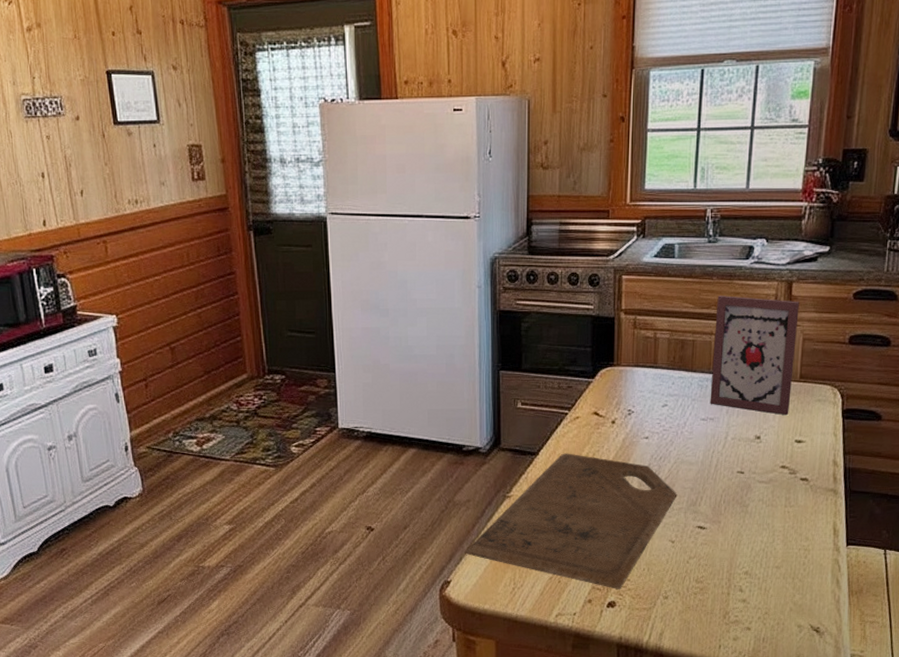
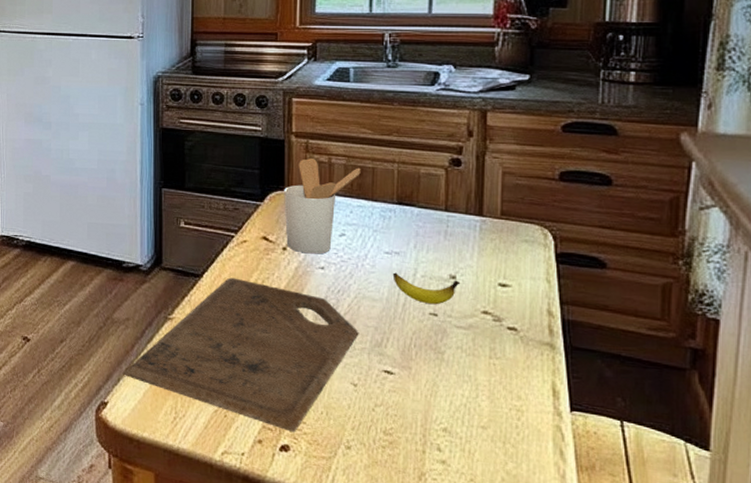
utensil holder: none [613,334,683,425] -> present [284,158,361,254]
banana: none [707,437,764,464] -> present [392,272,461,305]
picture frame: present [710,295,799,416] -> none [394,122,496,256]

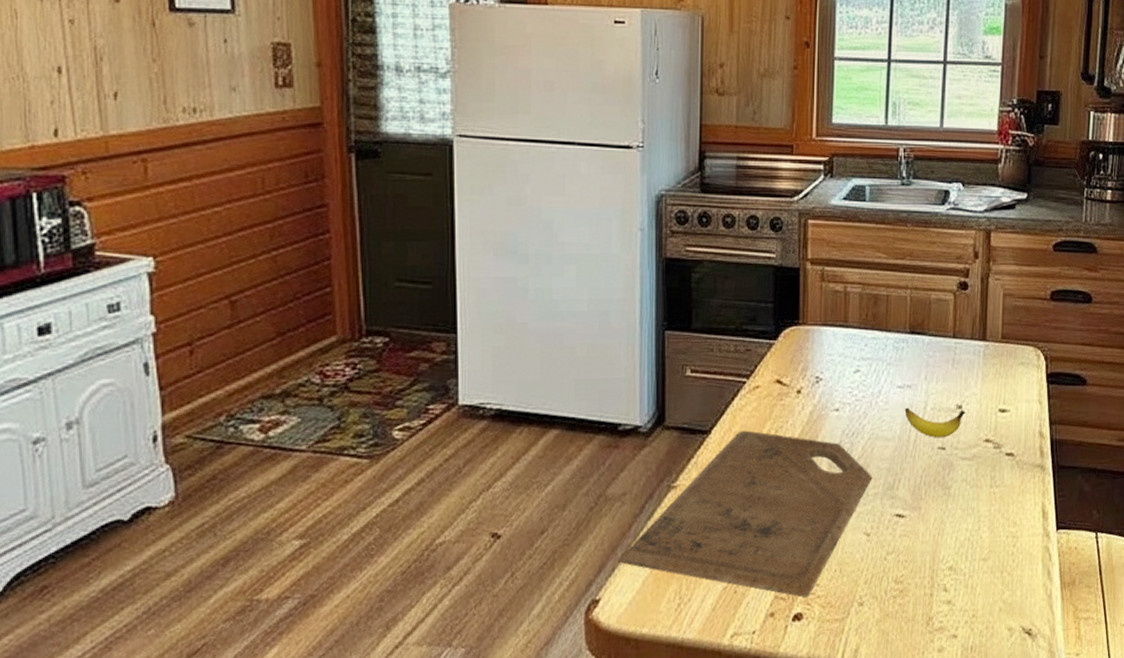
utensil holder: present [284,158,361,254] -> none [799,288,876,395]

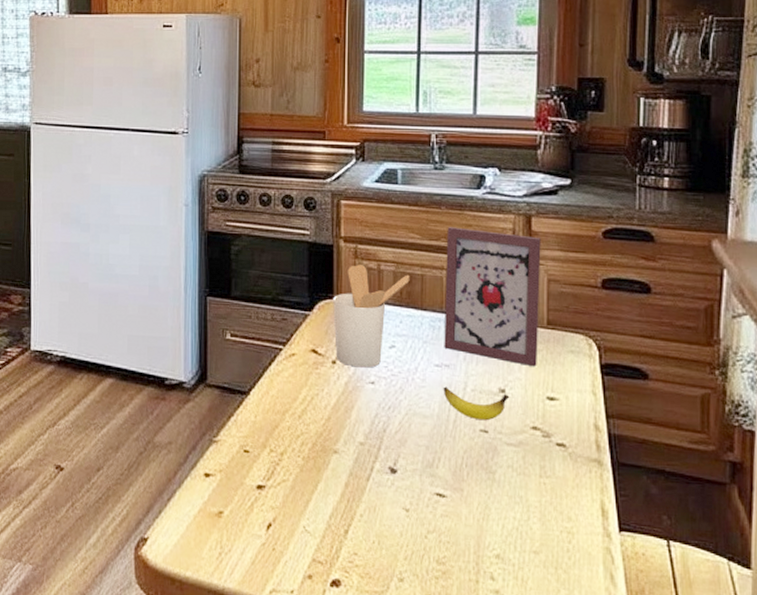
cutting board: present [617,430,873,599] -> none [164,394,411,566]
utensil holder: none [799,288,876,395] -> present [333,265,410,368]
picture frame: none [906,245,999,381] -> present [444,227,541,367]

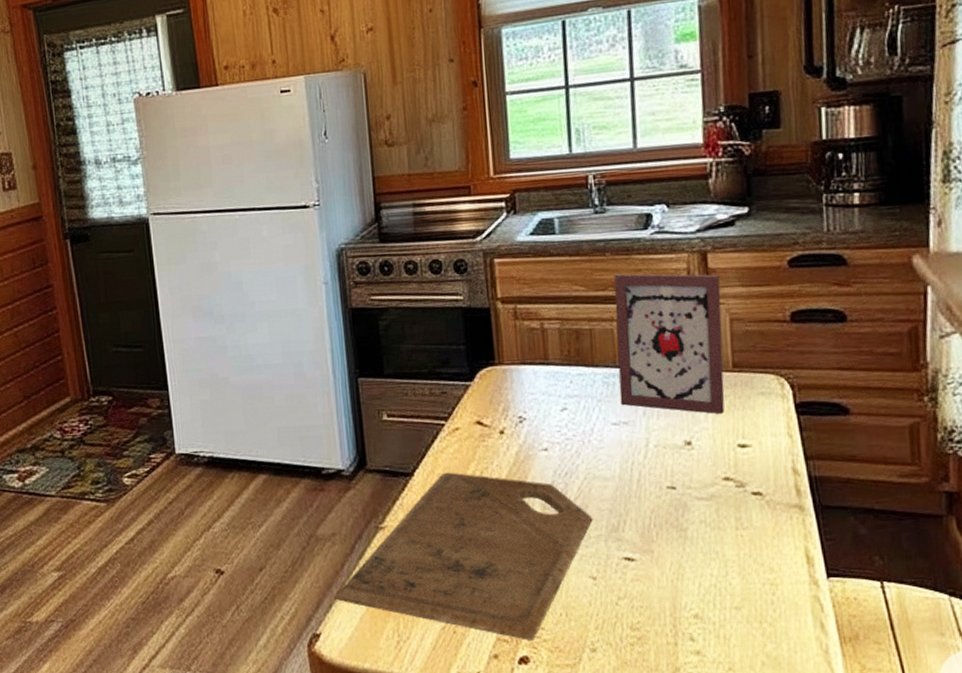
cutting board: none [164,394,411,566] -> present [333,472,593,642]
utensil holder: present [333,265,410,368] -> none [495,326,577,435]
banana: present [443,386,510,421] -> none [623,445,697,477]

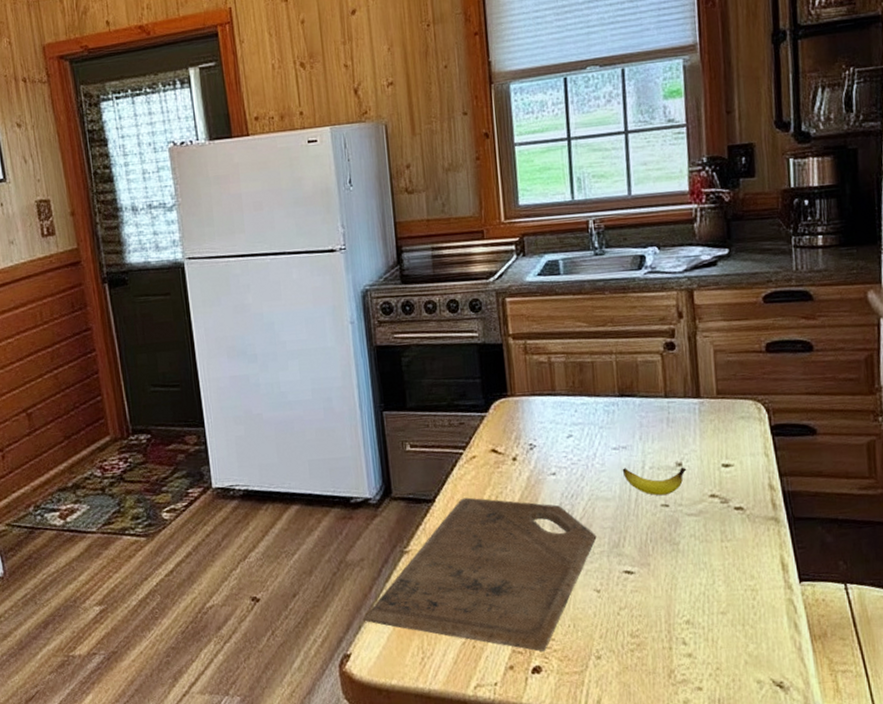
picture frame: present [614,273,725,415] -> none [612,310,710,438]
banana: none [623,445,697,477] -> present [622,467,687,496]

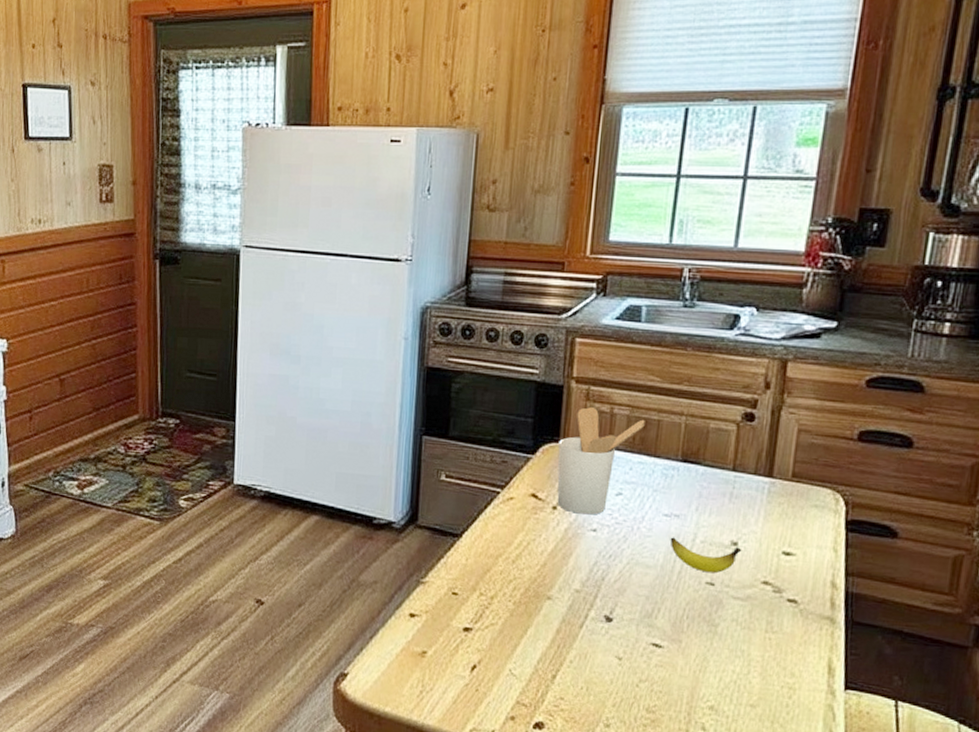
cutting board: present [362,497,597,652] -> none [366,538,629,710]
utensil holder: none [507,360,581,461] -> present [557,407,645,515]

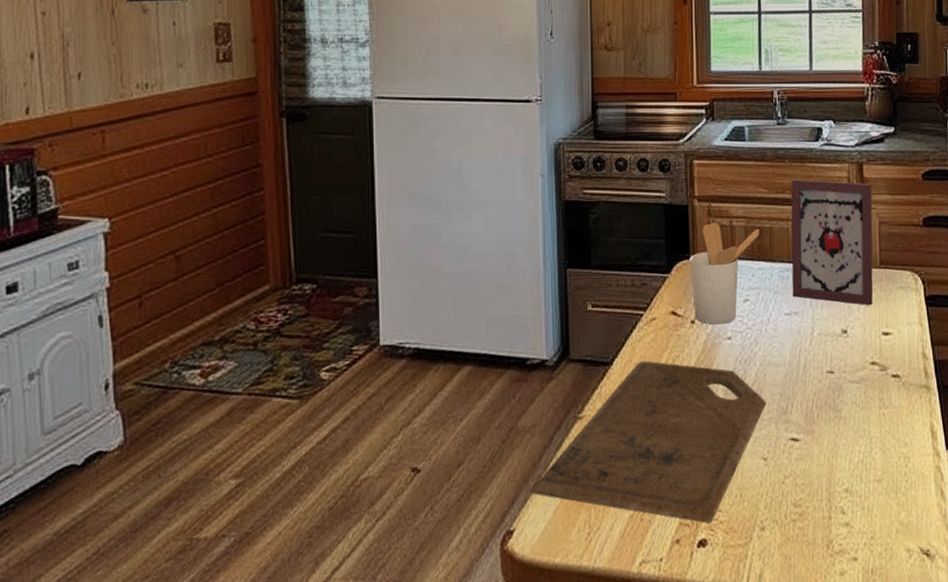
cutting board: none [366,538,629,710] -> present [529,360,766,524]
banana: present [670,537,742,573] -> none [793,334,851,362]
picture frame: none [675,370,796,521] -> present [791,179,873,306]

